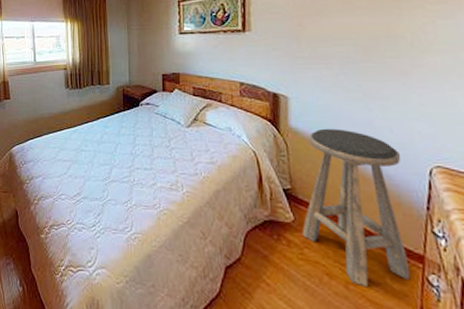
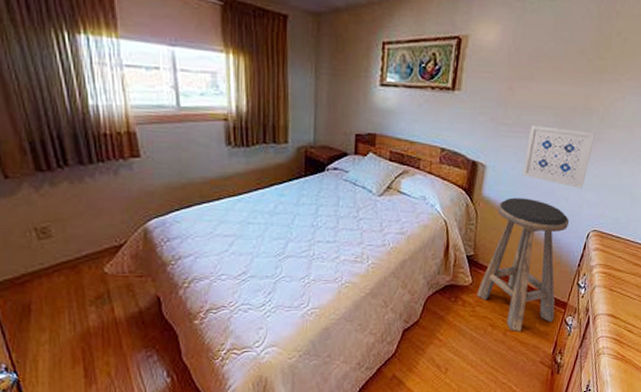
wall art: none [329,56,409,118] -> present [522,125,595,188]

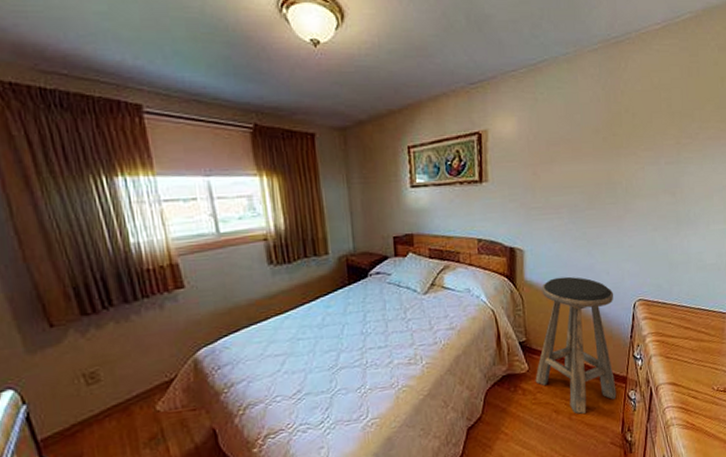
wall art: present [522,125,595,188] -> none [559,204,623,260]

